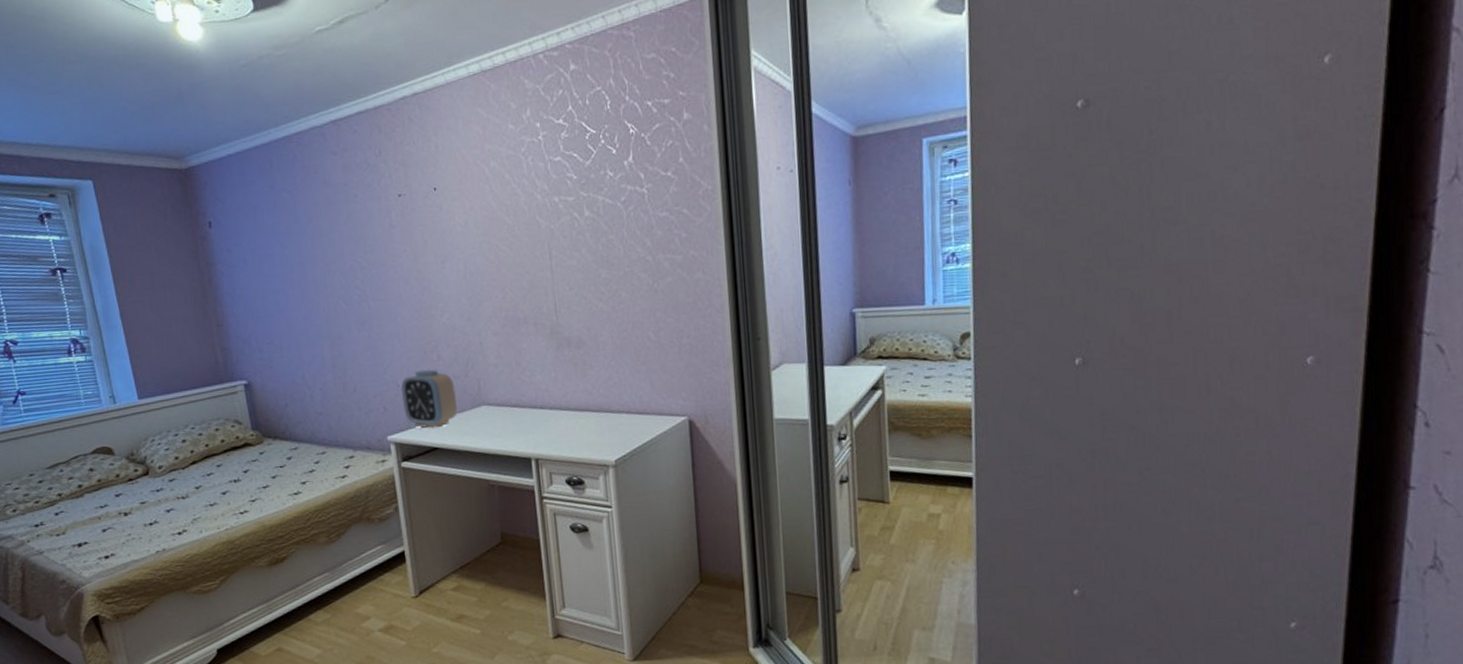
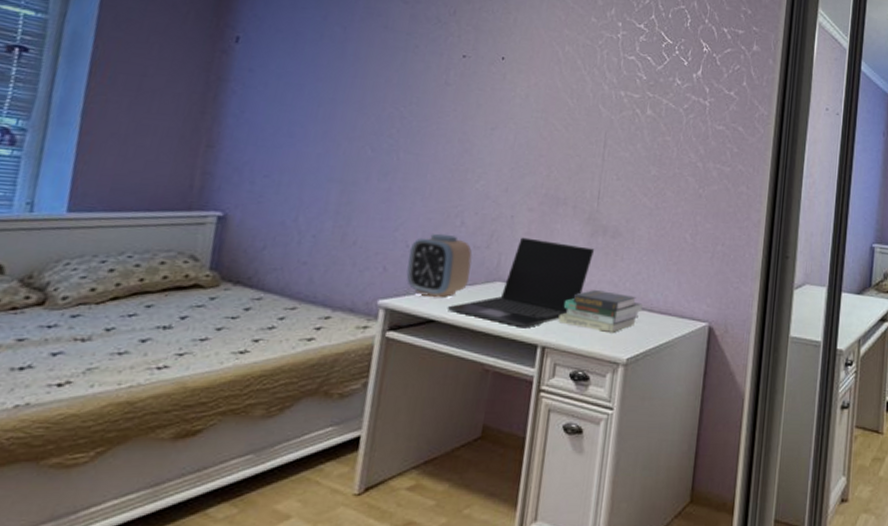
laptop: none [445,361,564,445] -> present [447,237,595,329]
books: none [544,400,620,438] -> present [558,290,643,332]

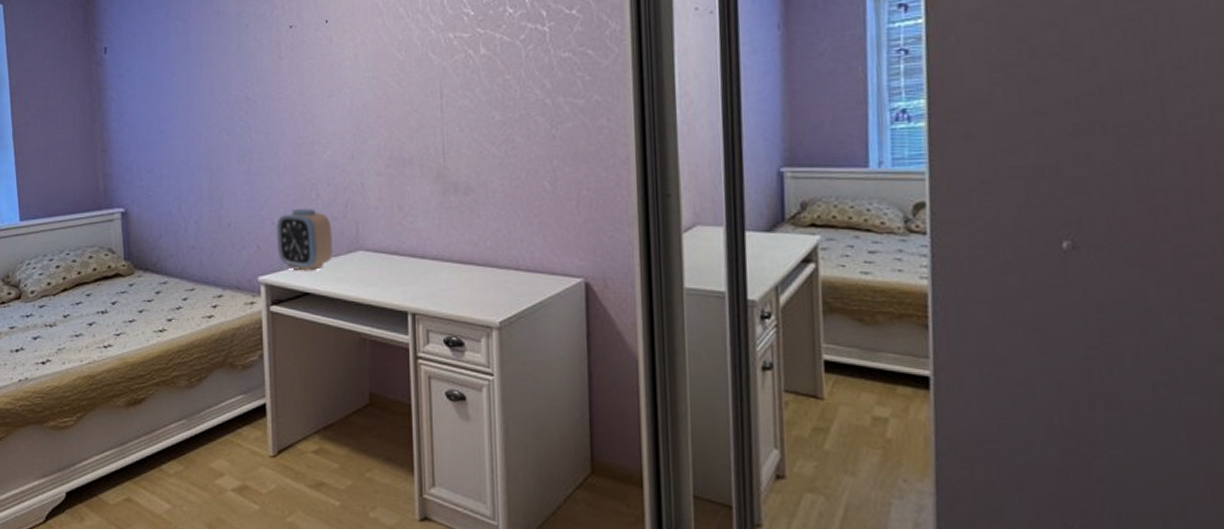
laptop: present [447,237,595,329] -> none [318,203,449,296]
books: present [558,290,643,332] -> none [423,252,508,295]

